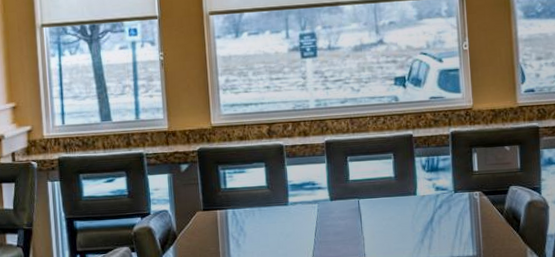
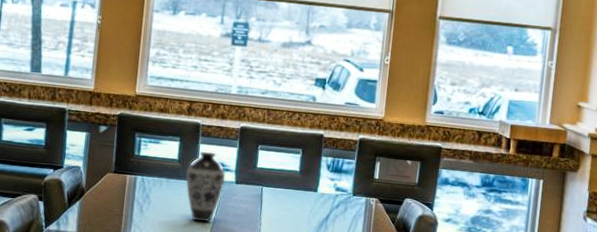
decorative vase: none [278,172,319,247] -> present [186,151,226,222]

